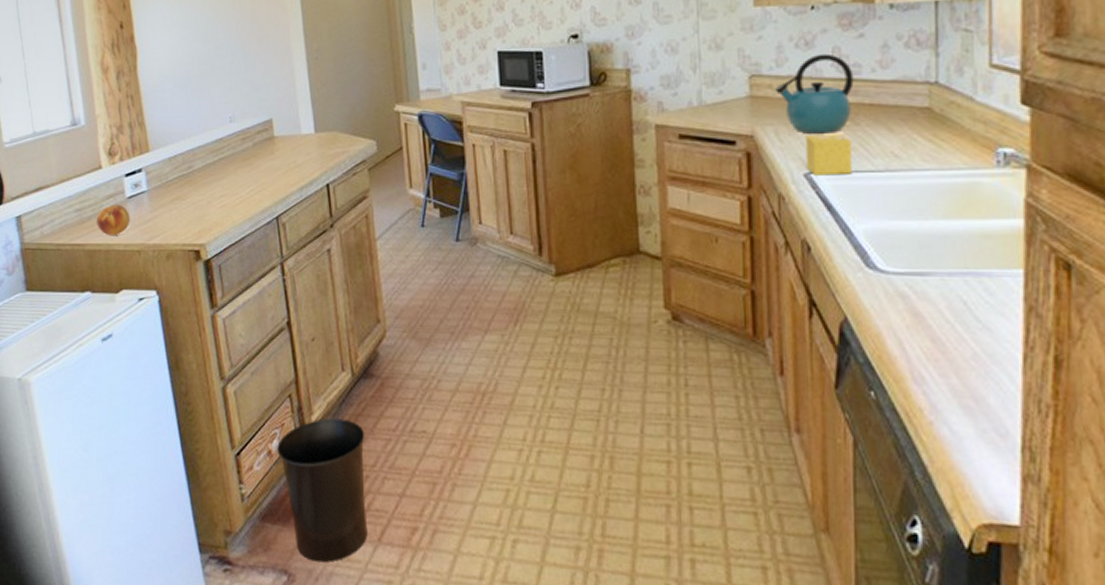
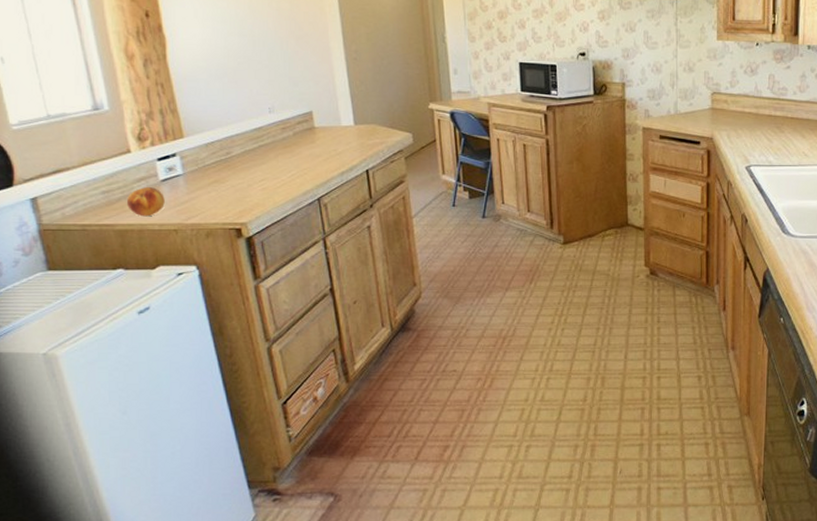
waste bin: present [277,418,368,563] -> none [322,366,406,483]
kettle: present [776,53,854,134] -> none [729,79,782,138]
sponge: present [805,133,852,176] -> none [747,138,777,168]

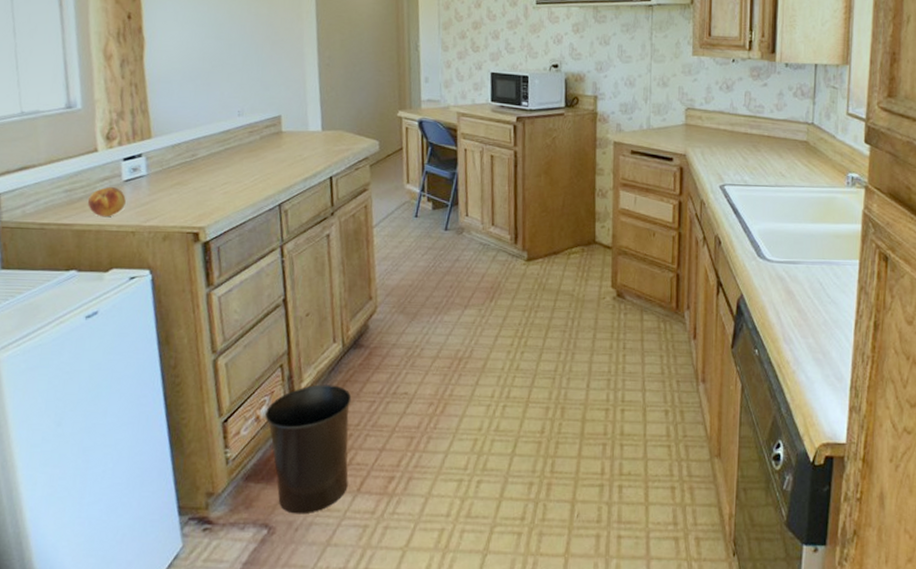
waste bin: none [322,366,406,483] -> present [265,384,352,514]

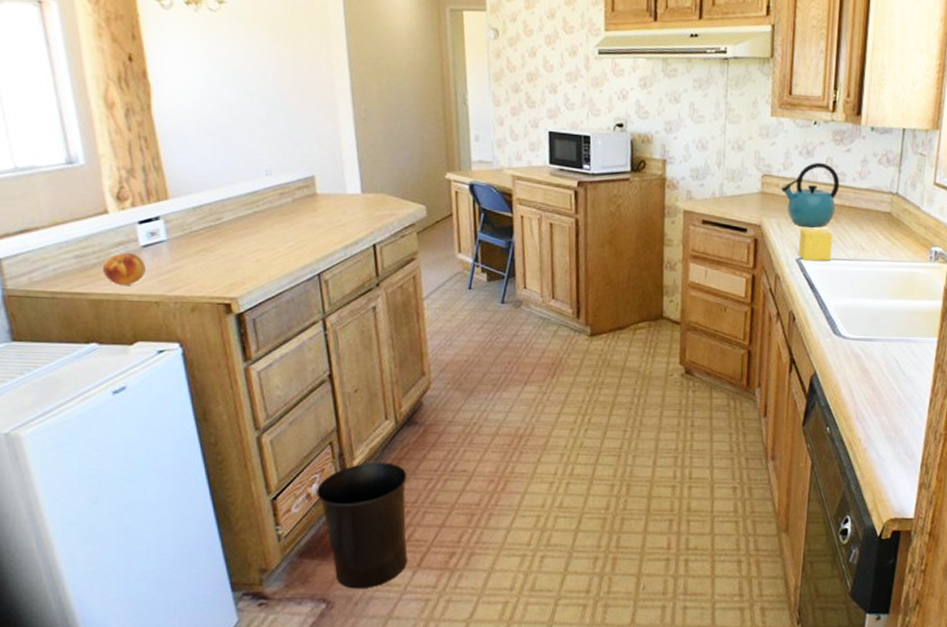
kettle: none [704,96,758,156] -> present [781,162,840,228]
sponge: none [721,156,753,188] -> present [798,227,833,262]

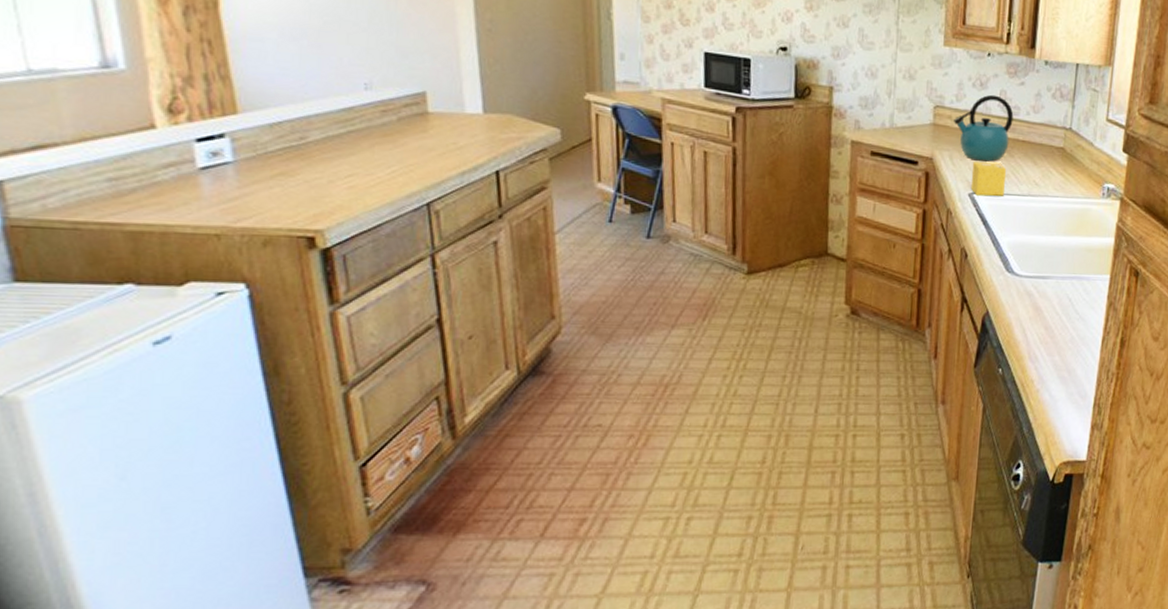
fruit: present [102,253,146,286] -> none [144,176,204,216]
waste bin: present [317,462,407,589] -> none [418,418,531,567]

